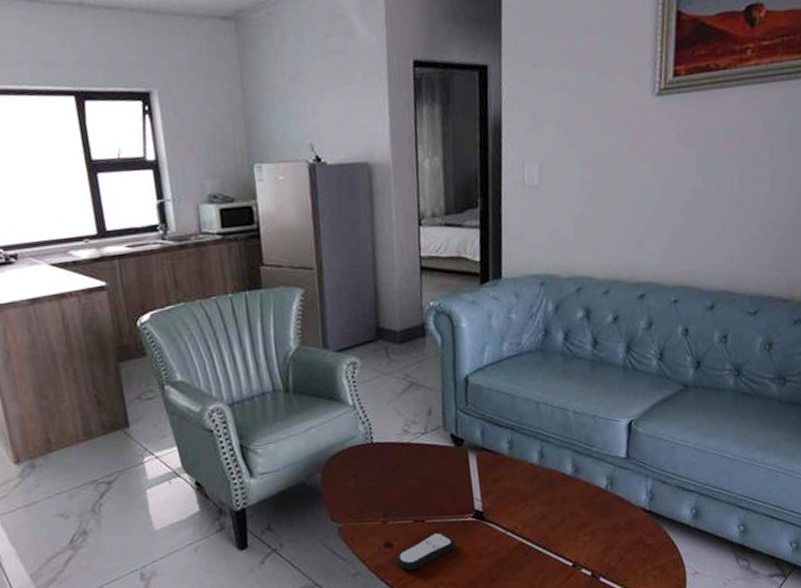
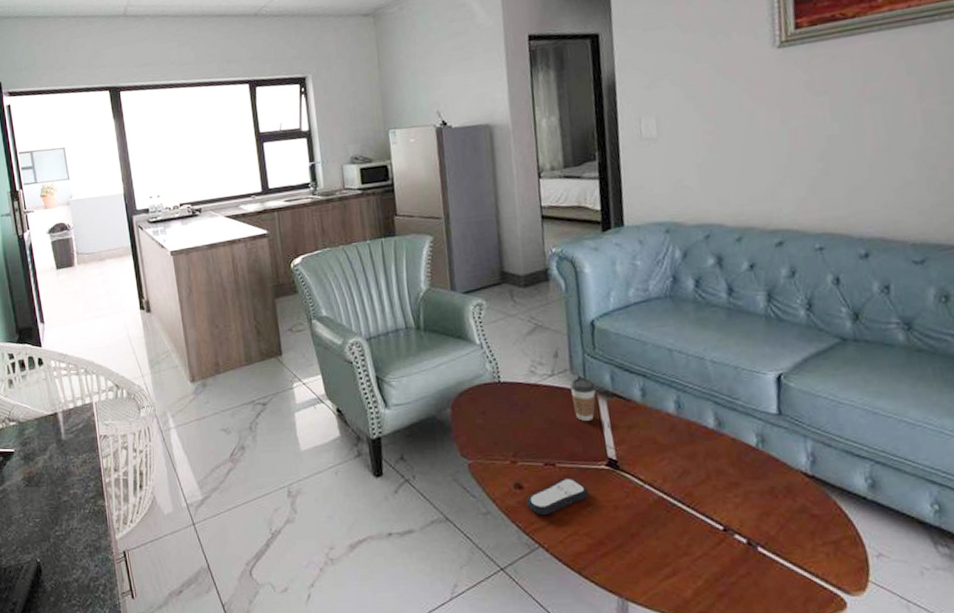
coffee cup: none [442,434,467,476] -> present [570,378,596,421]

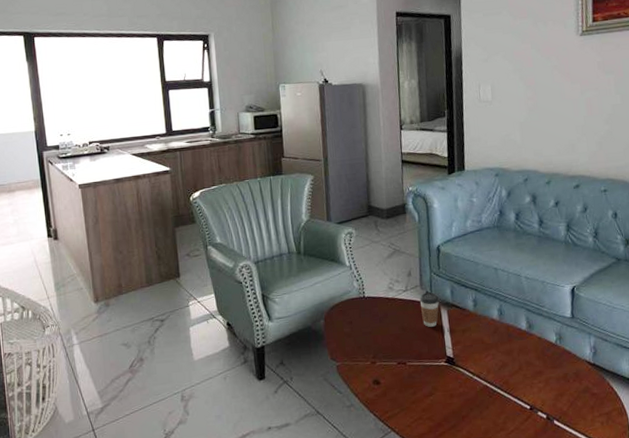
remote control: present [526,477,589,516] -> none [382,373,431,406]

